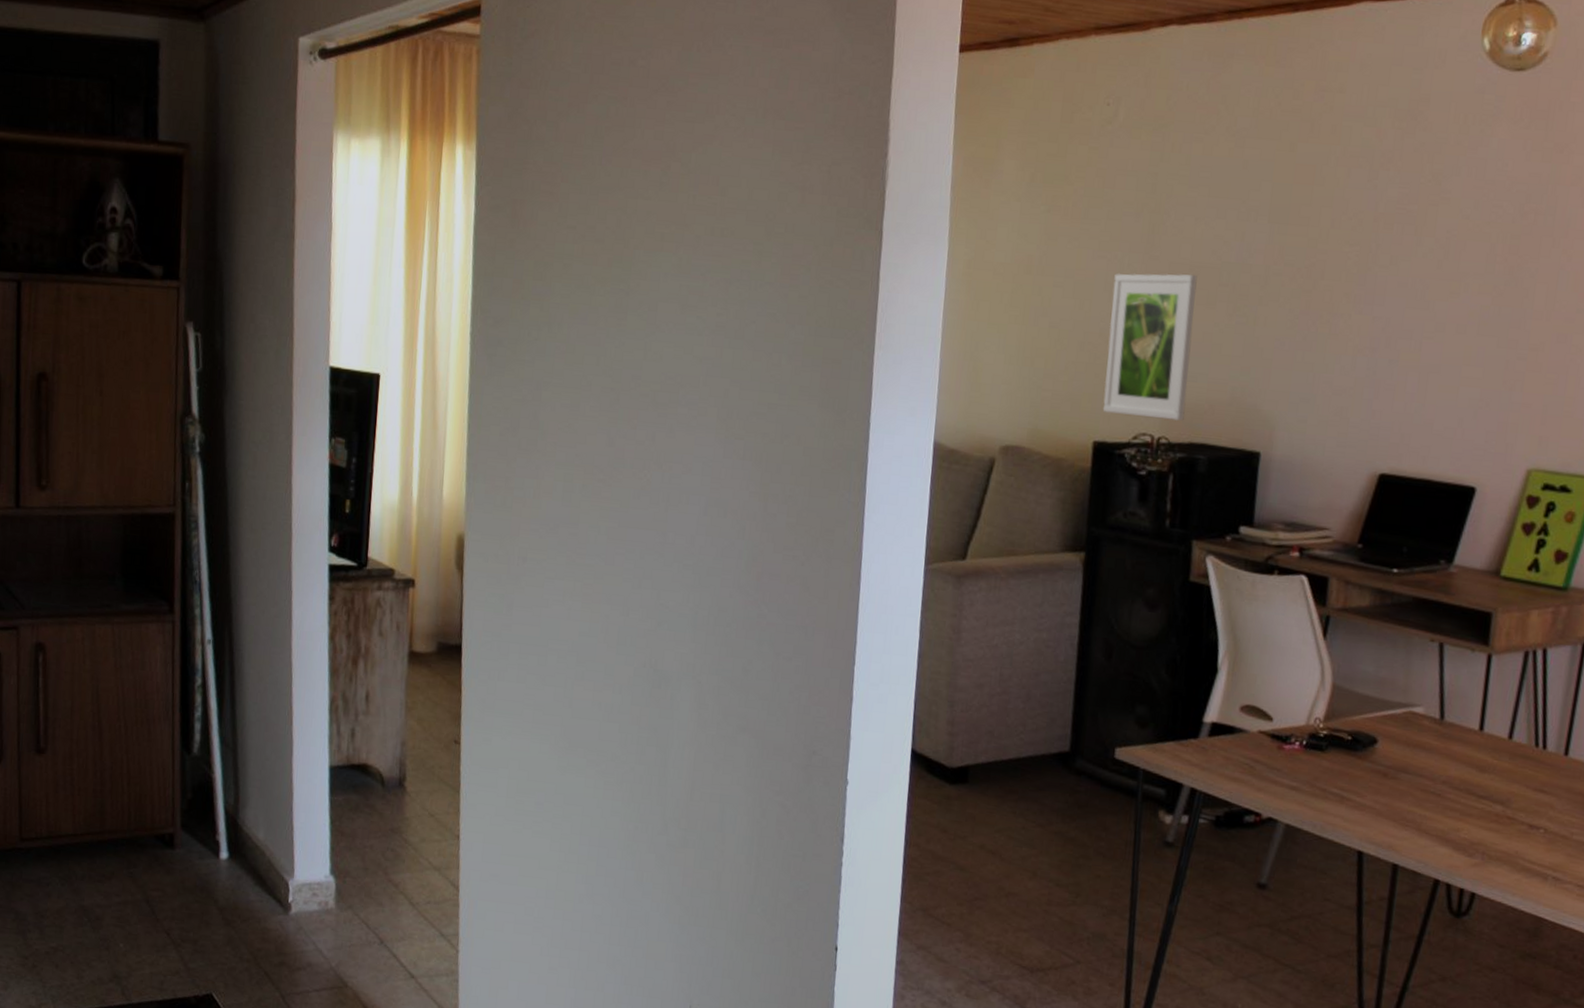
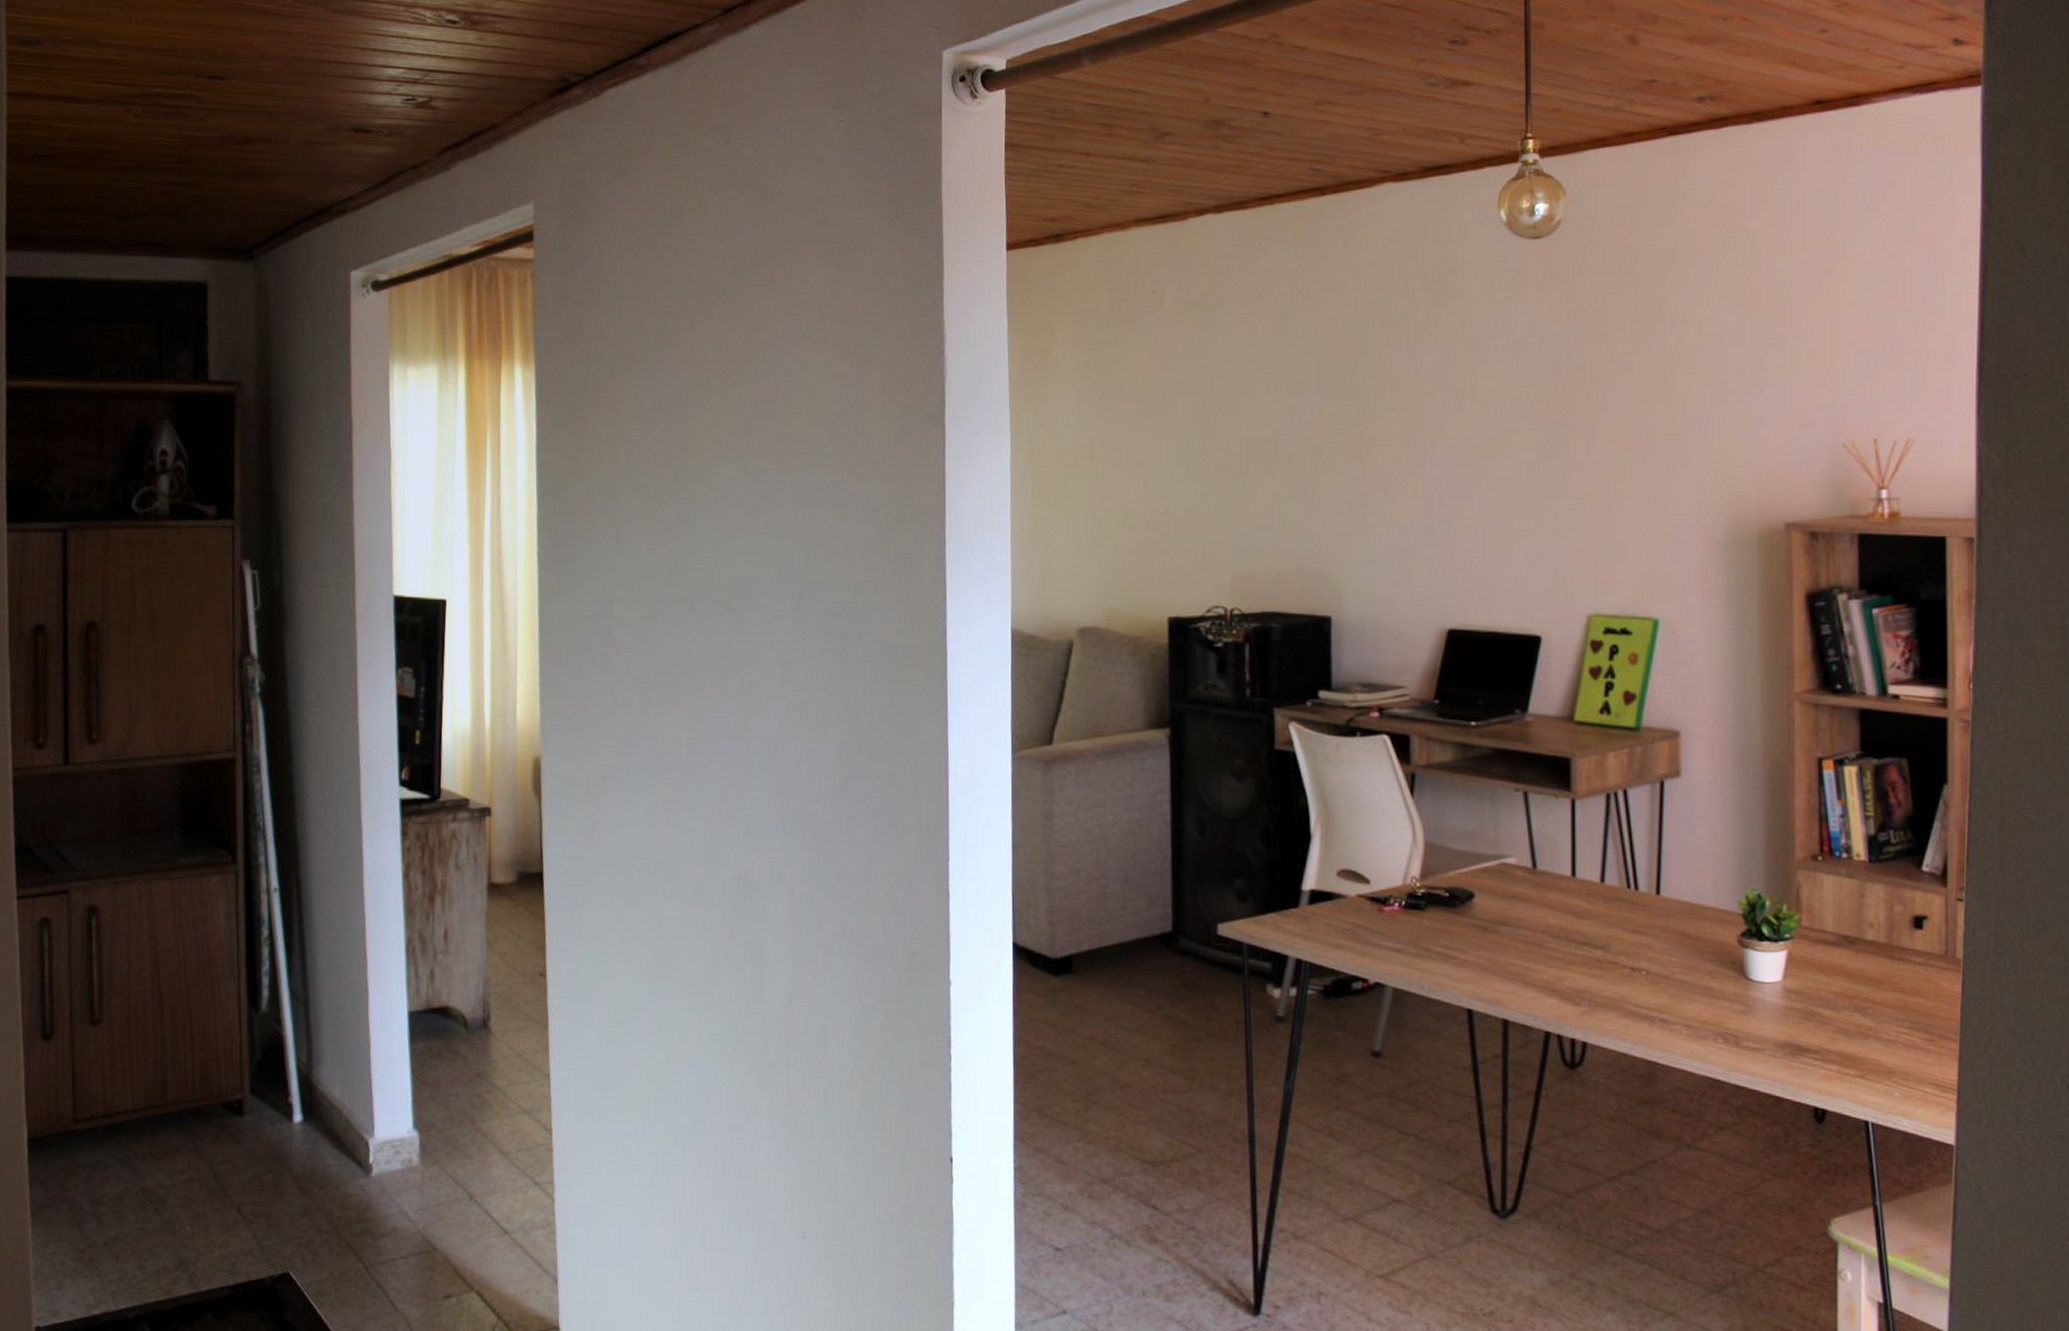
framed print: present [1102,273,1197,422] -> none [1173,448,1255,592]

